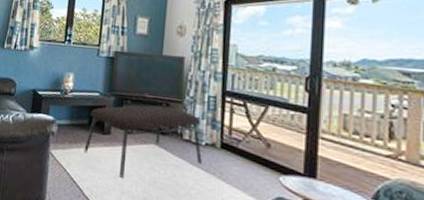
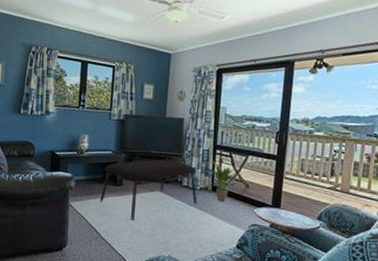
potted plant: none [216,107,259,164] -> present [209,158,241,202]

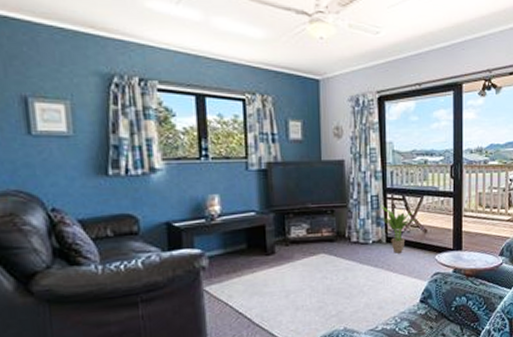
coffee table: present [99,159,197,220] -> none [246,213,371,295]

